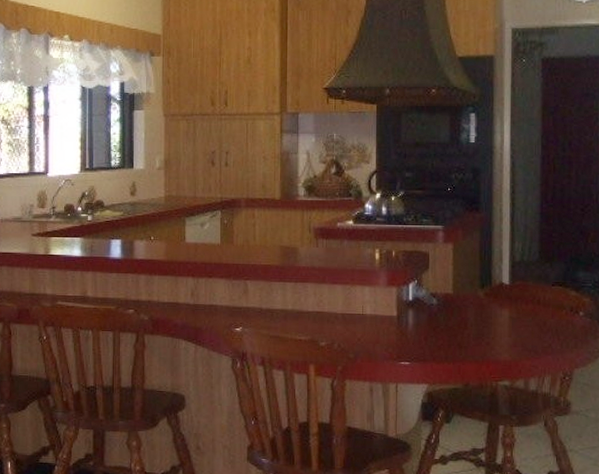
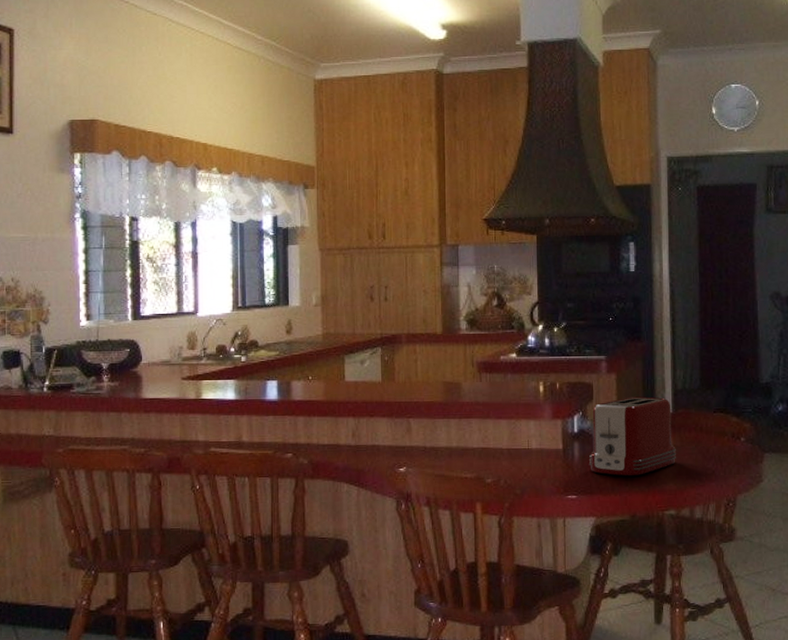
toaster: none [423,267,512,345] -> present [589,396,676,476]

